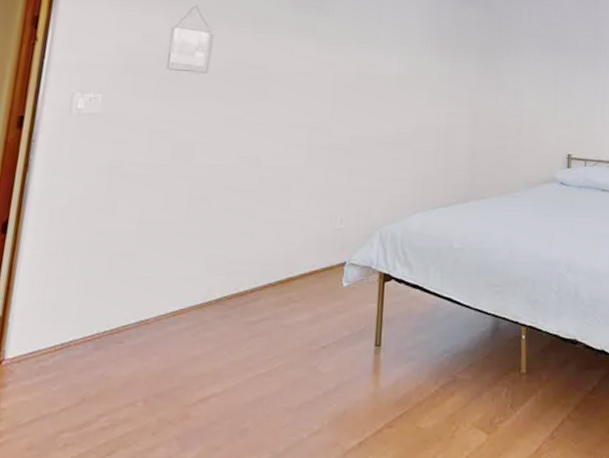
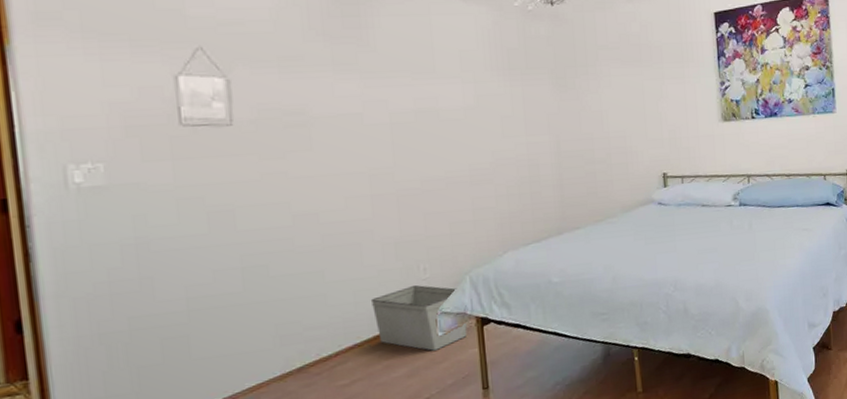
storage bin: none [290,234,370,300] -> present [370,285,468,351]

